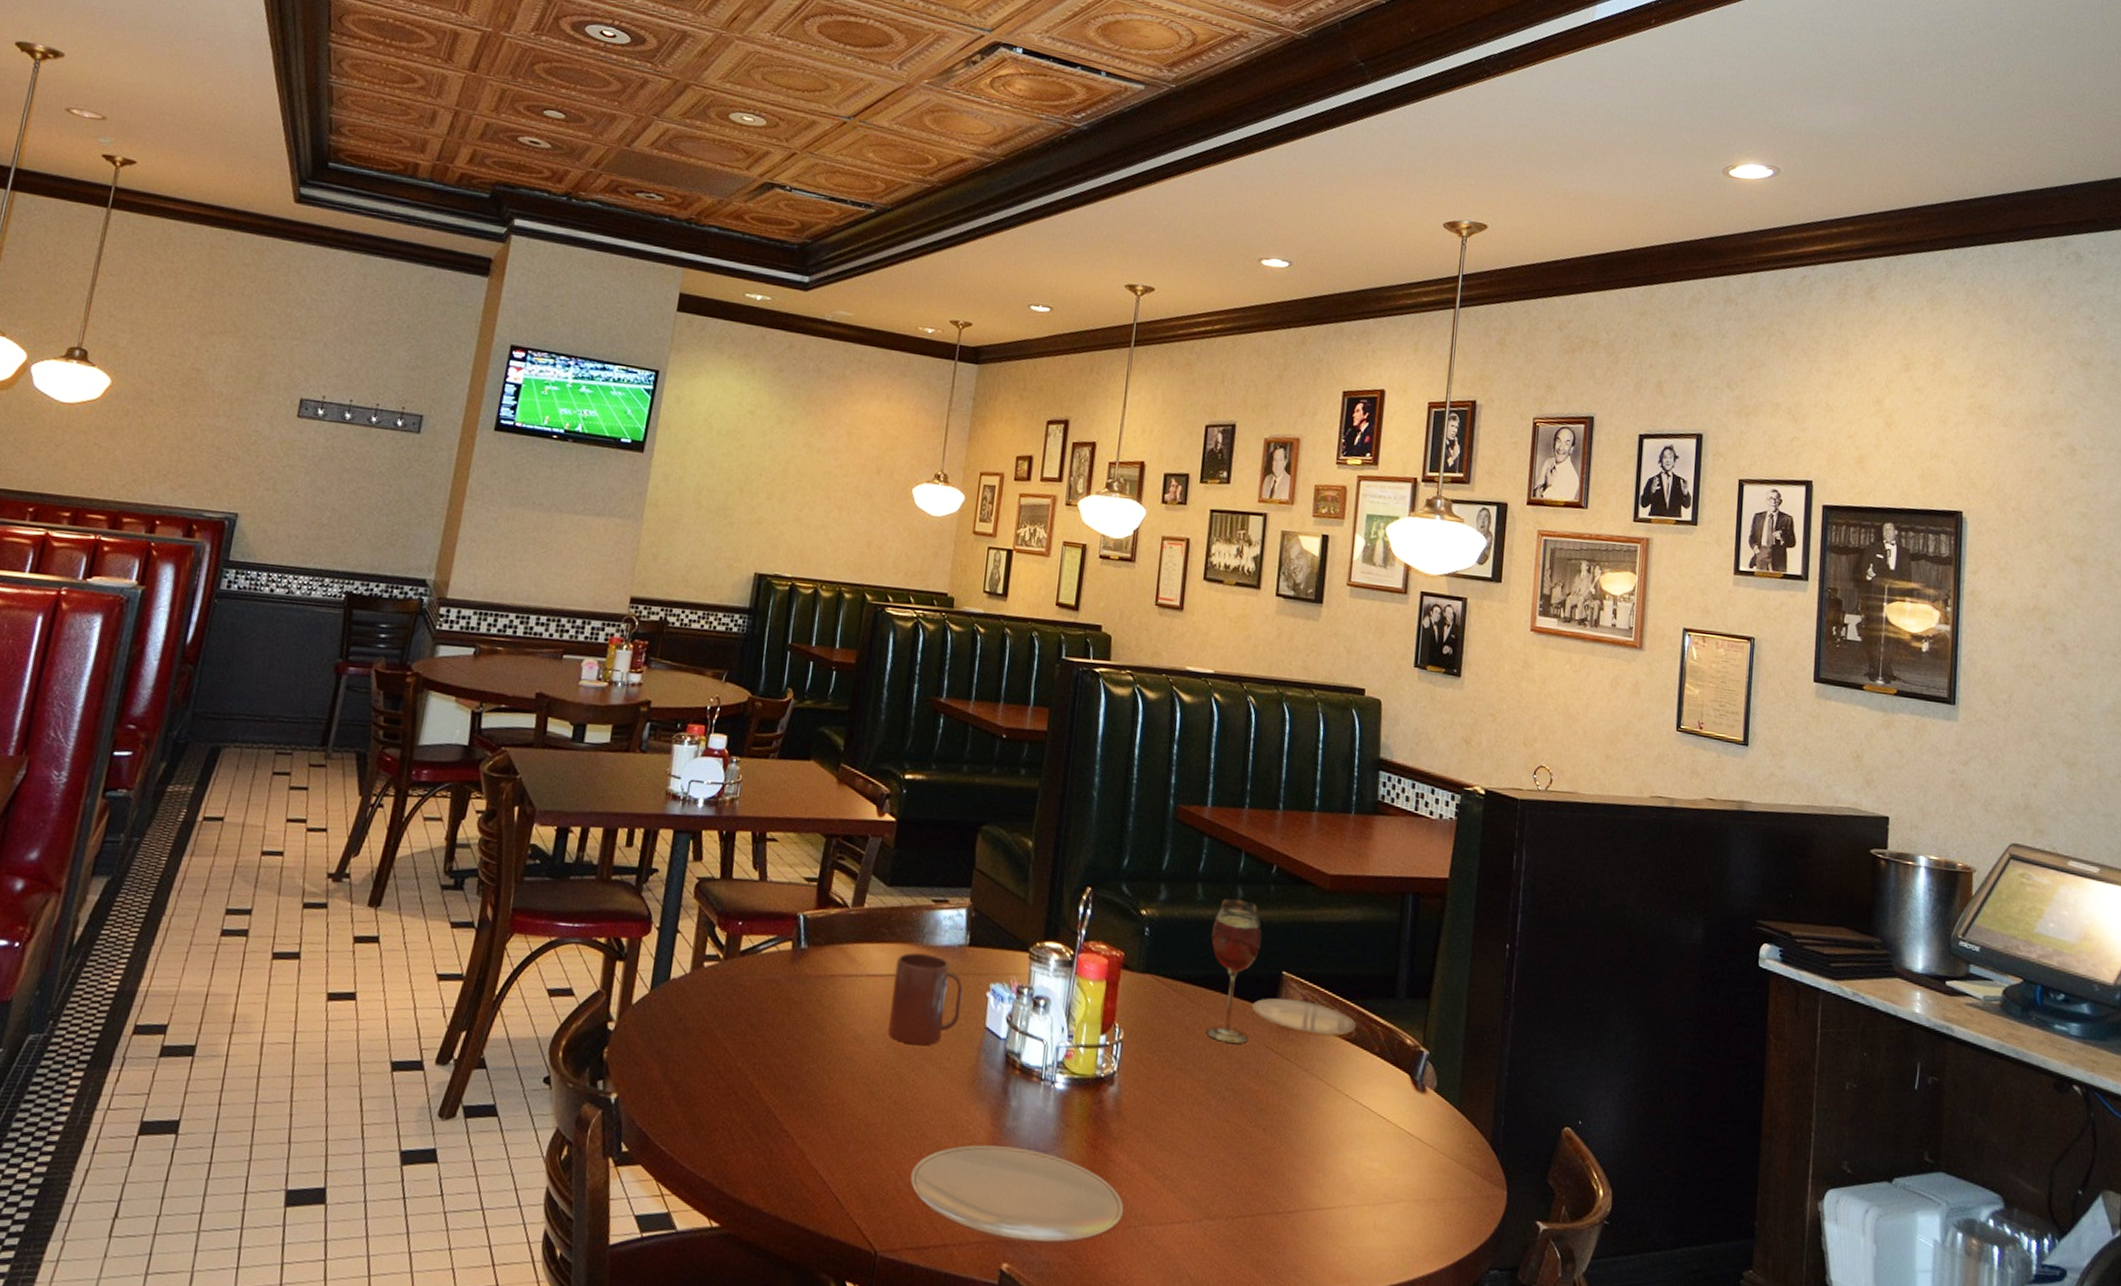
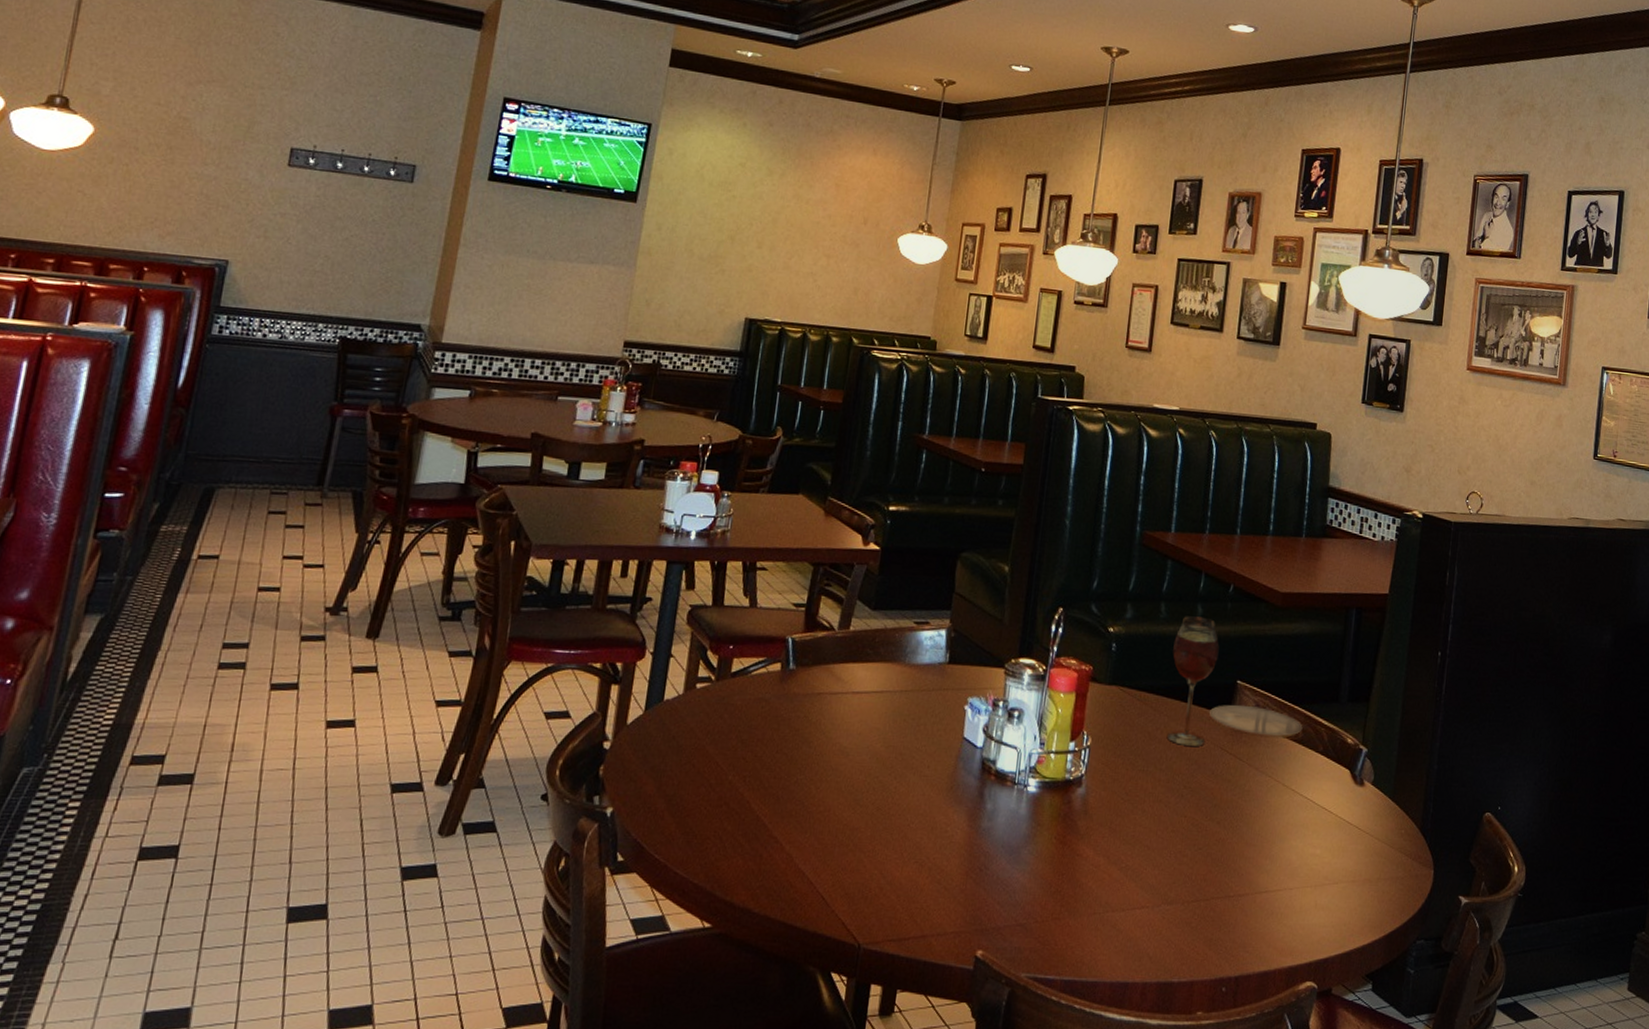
mug: present [887,953,963,1046] -> none [871,671,942,756]
plate: present [910,1144,1124,1245] -> none [892,844,1090,932]

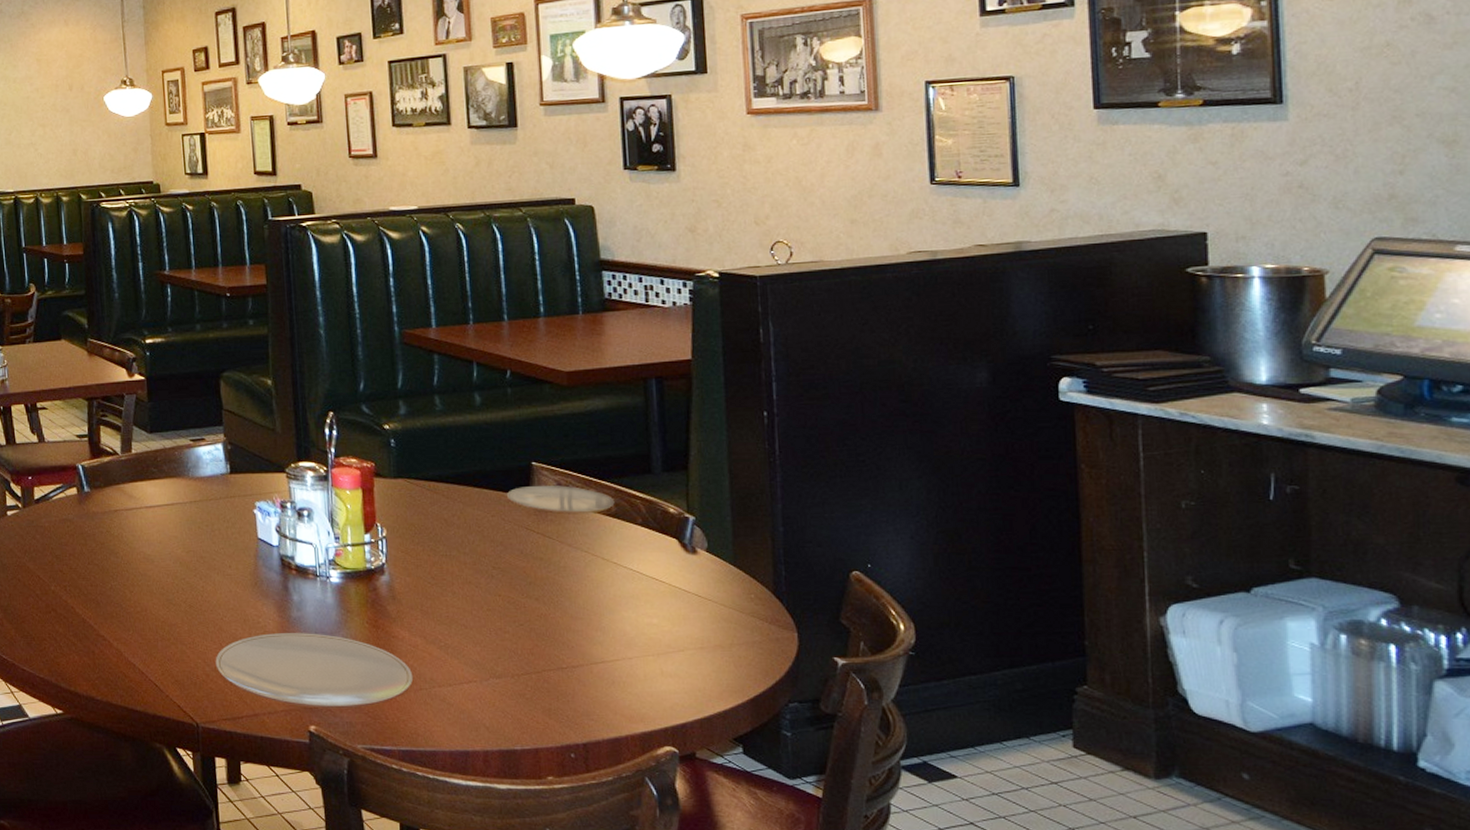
plate: none [892,844,1090,932] -> present [215,633,414,709]
wineglass: present [1166,616,1220,746] -> none [455,405,508,529]

